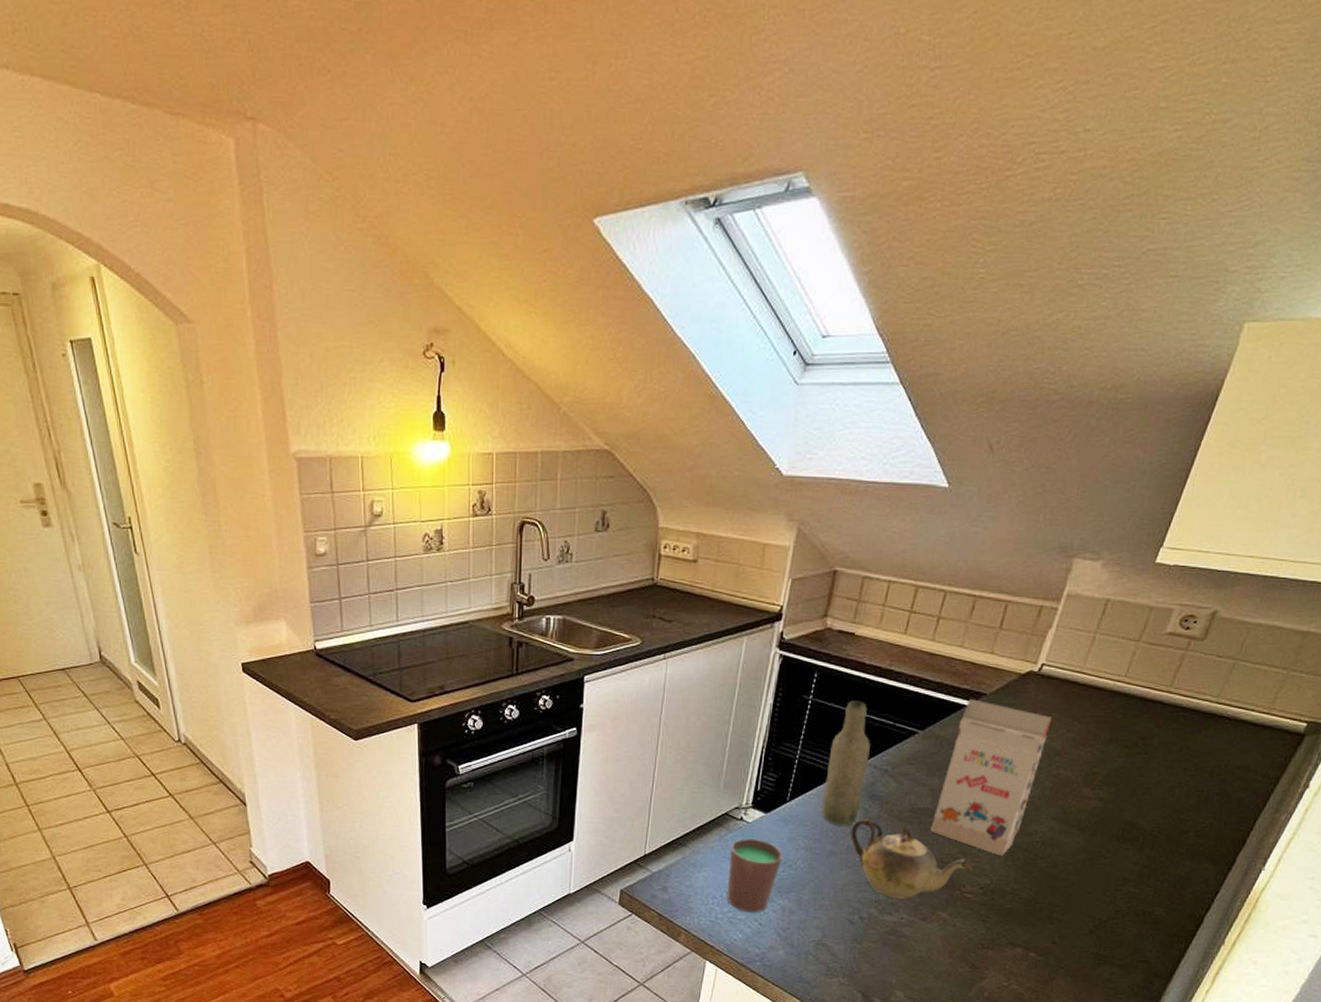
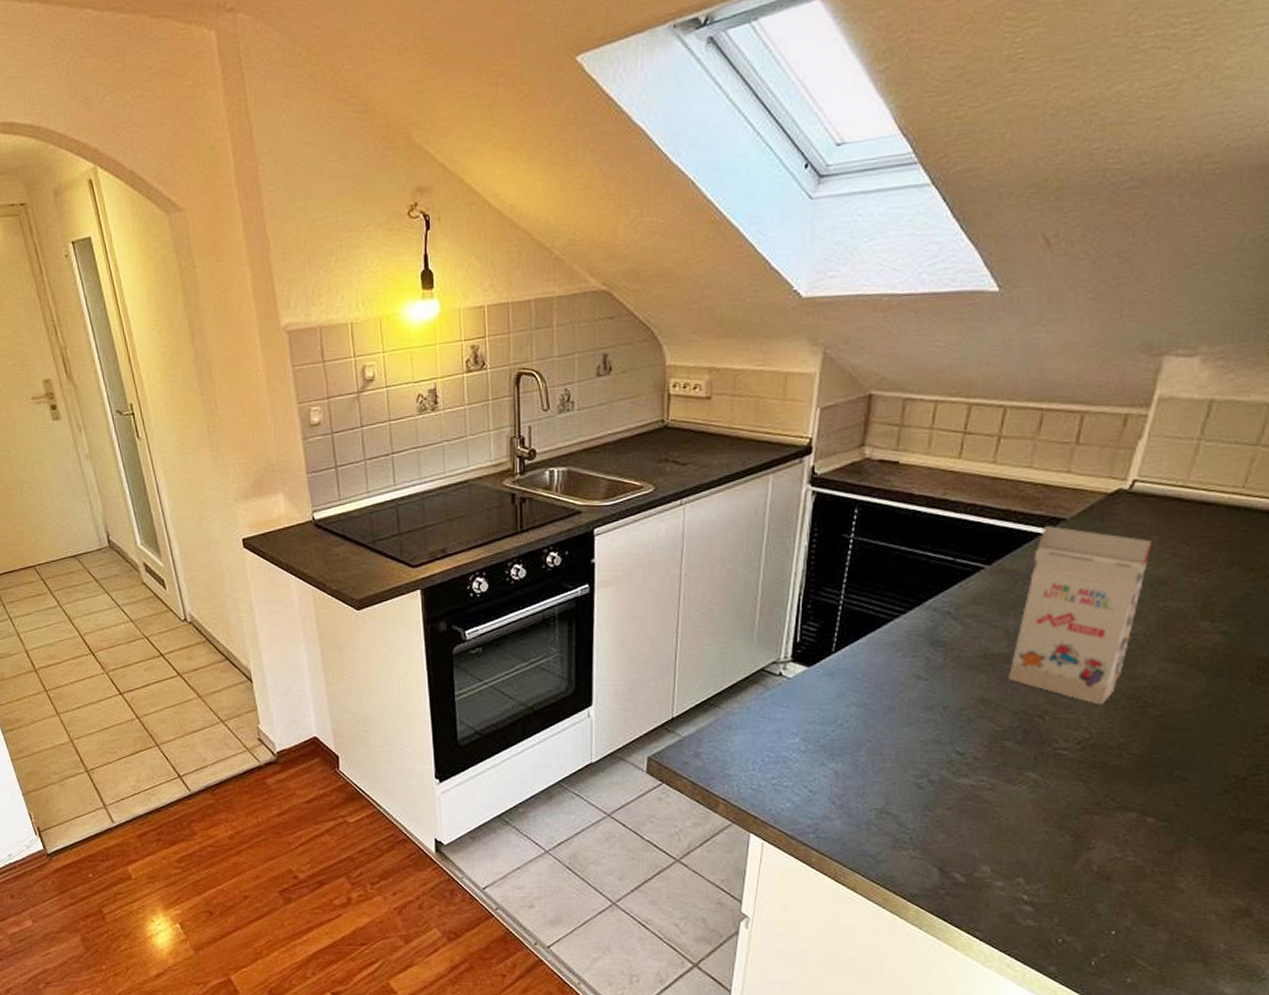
cup: present [726,839,783,913] -> none [769,696,831,779]
bottle: present [822,701,870,826] -> none [874,536,927,678]
teapot: present [850,818,973,899] -> none [911,667,1065,759]

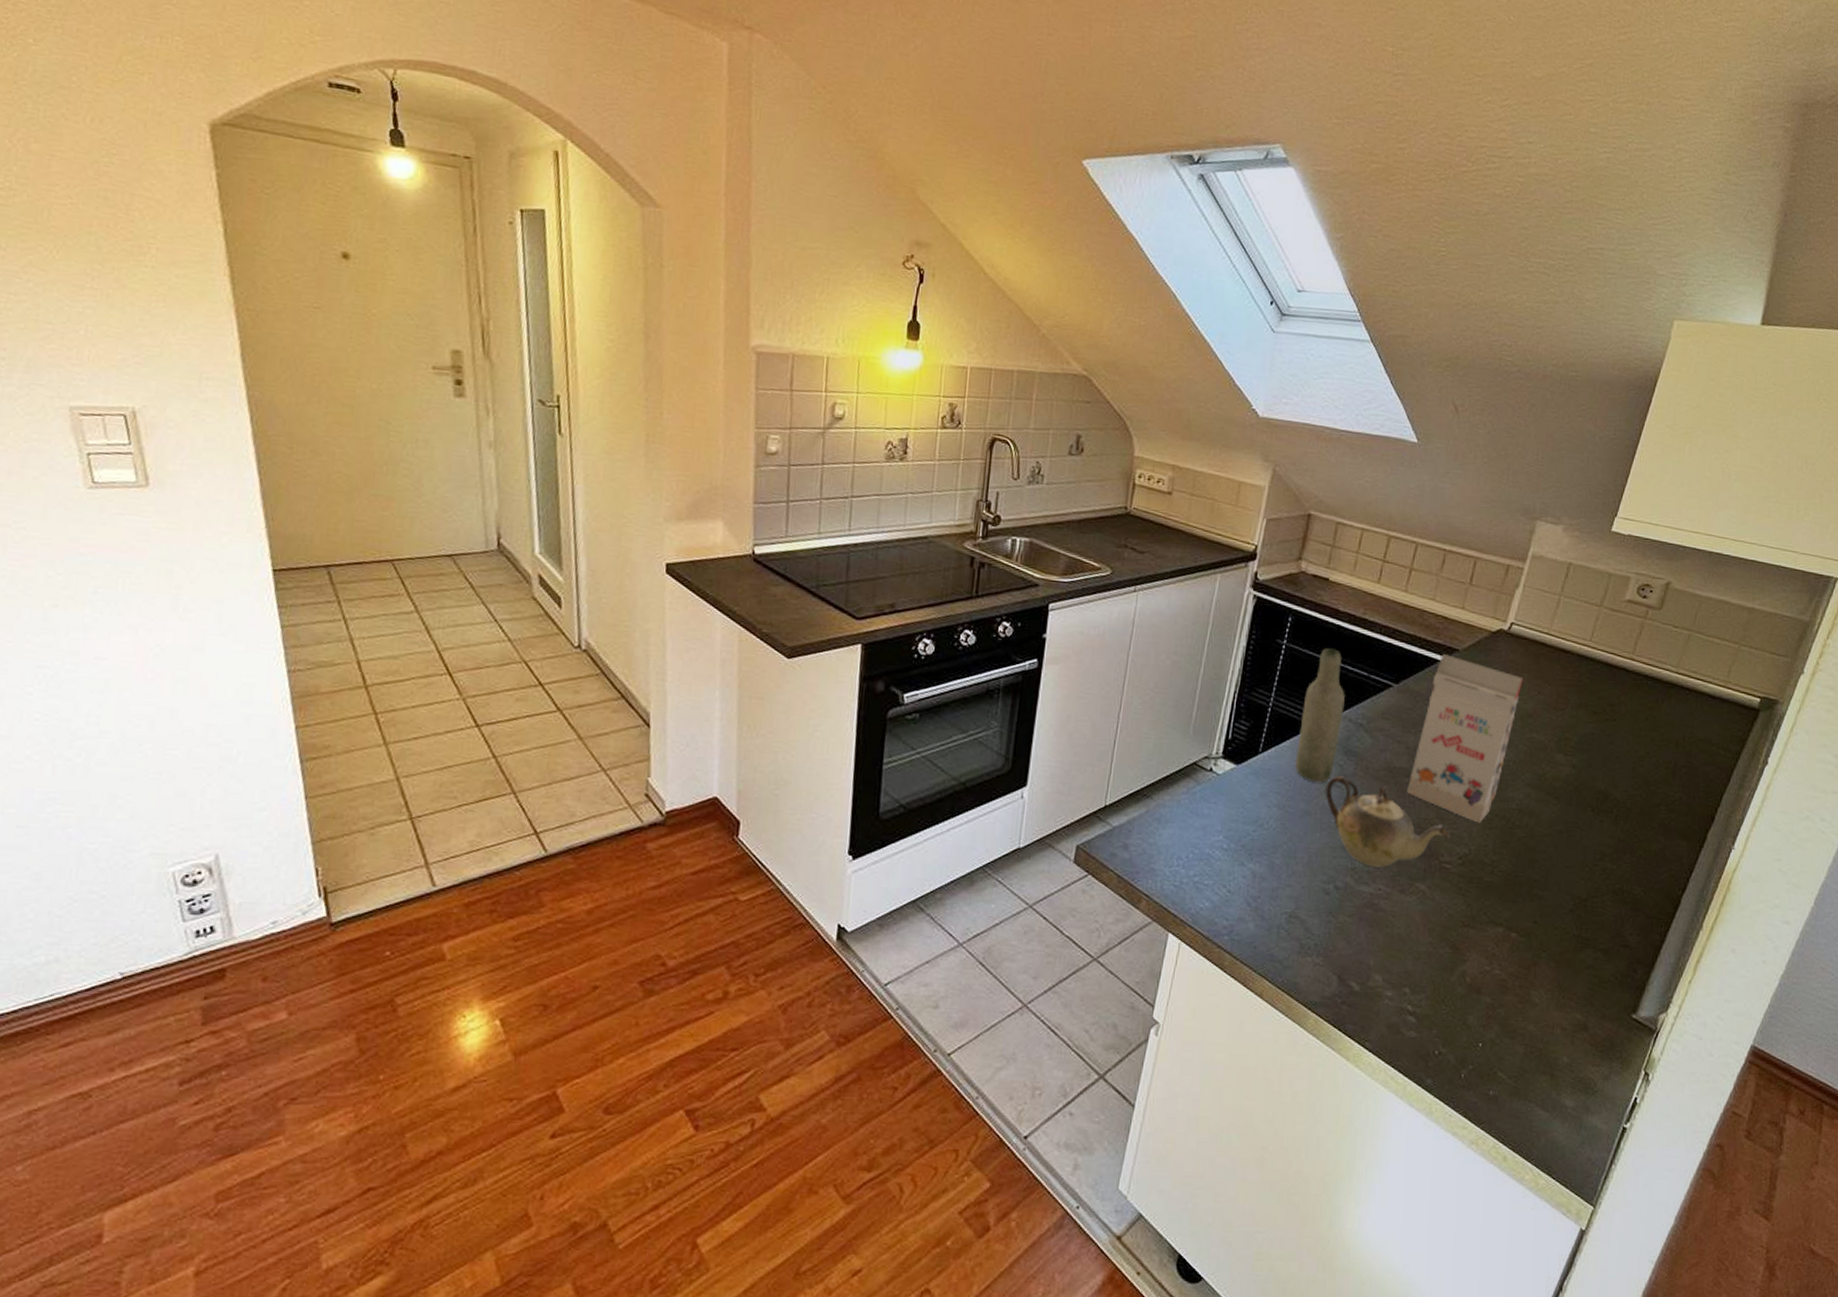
bottle: none [874,536,927,678] -> present [1295,648,1345,783]
teapot: none [911,667,1065,759] -> present [1325,775,1451,868]

